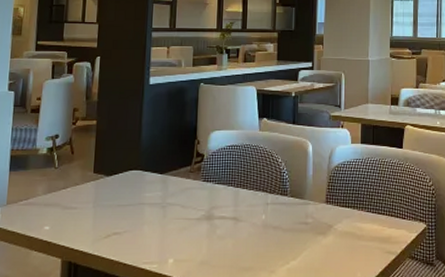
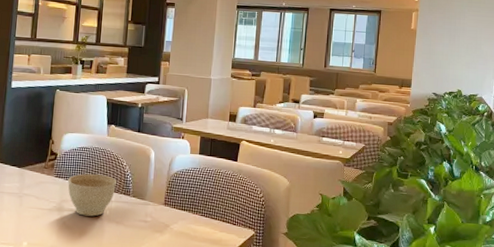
planter bowl: none [217,175,272,223] -> present [68,174,116,217]

